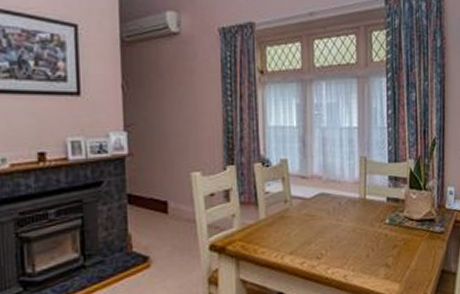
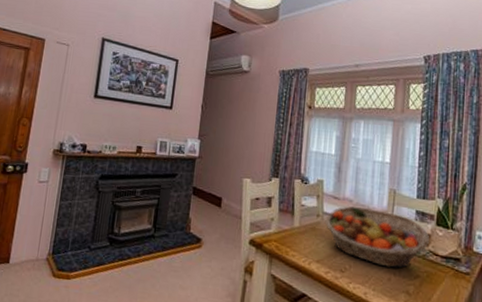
fruit basket: none [294,182,405,243] -> present [325,206,430,269]

